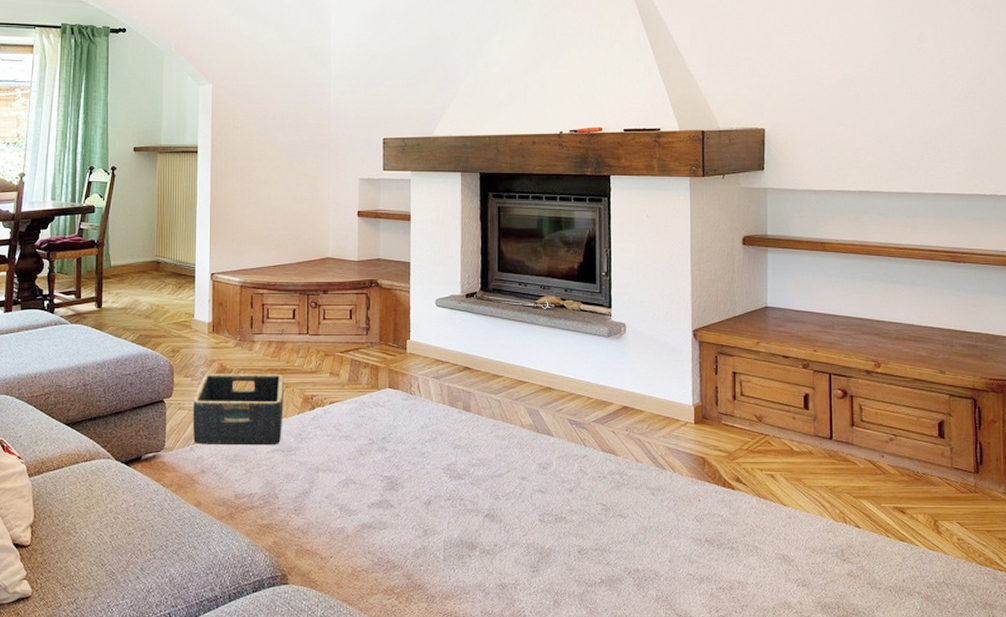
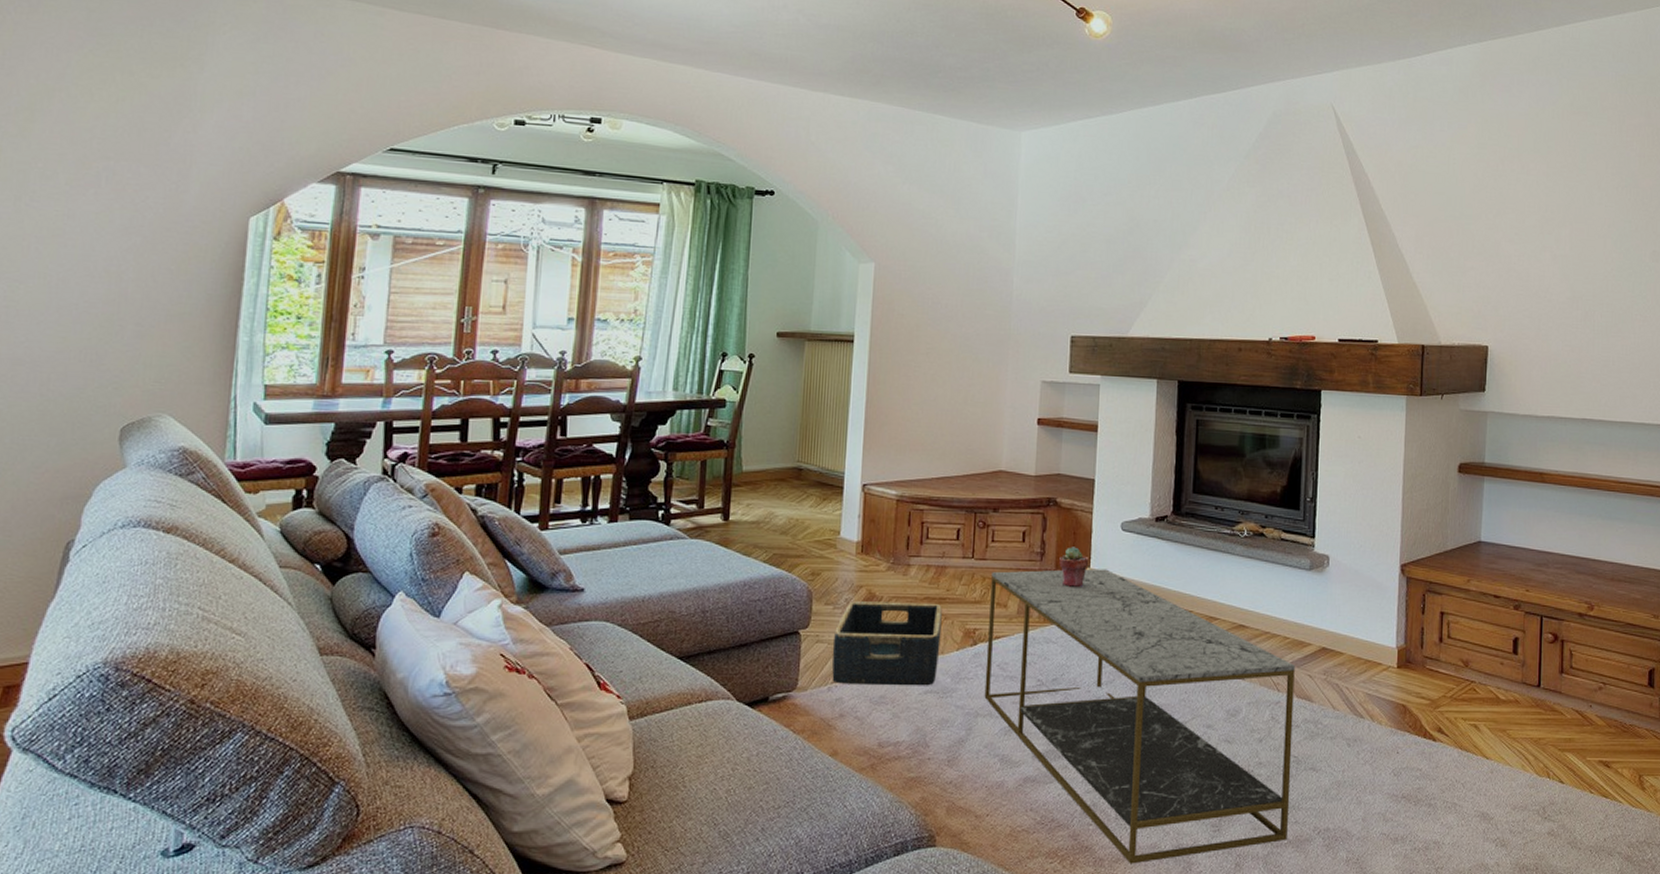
coffee table: none [323,341,601,601] -> present [984,569,1295,864]
potted succulent: none [383,322,409,357] -> present [1059,547,1089,587]

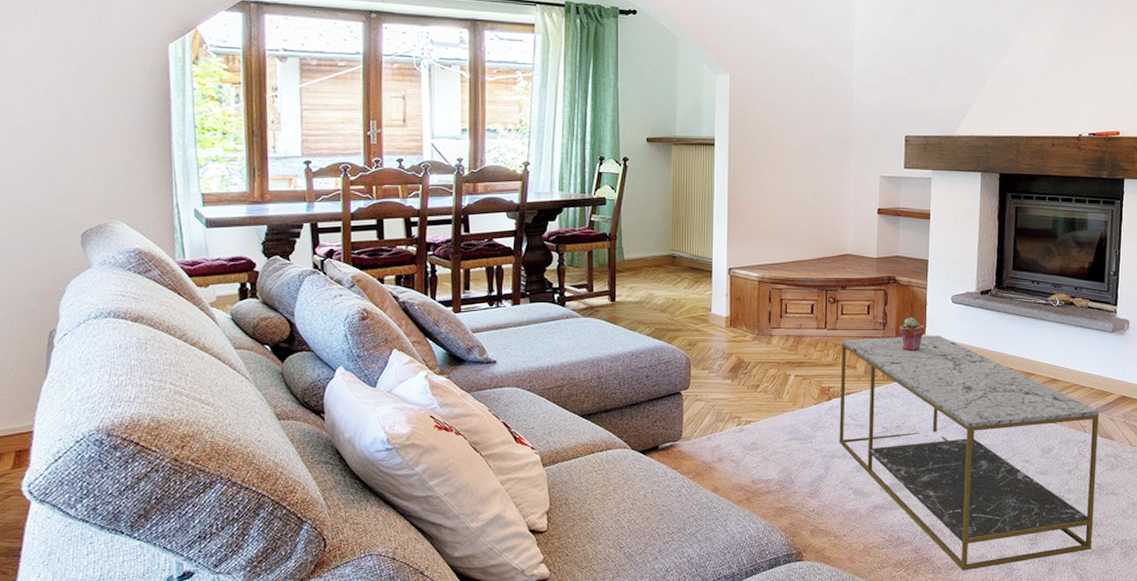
basket: present [832,601,942,686] -> none [710,366,801,435]

